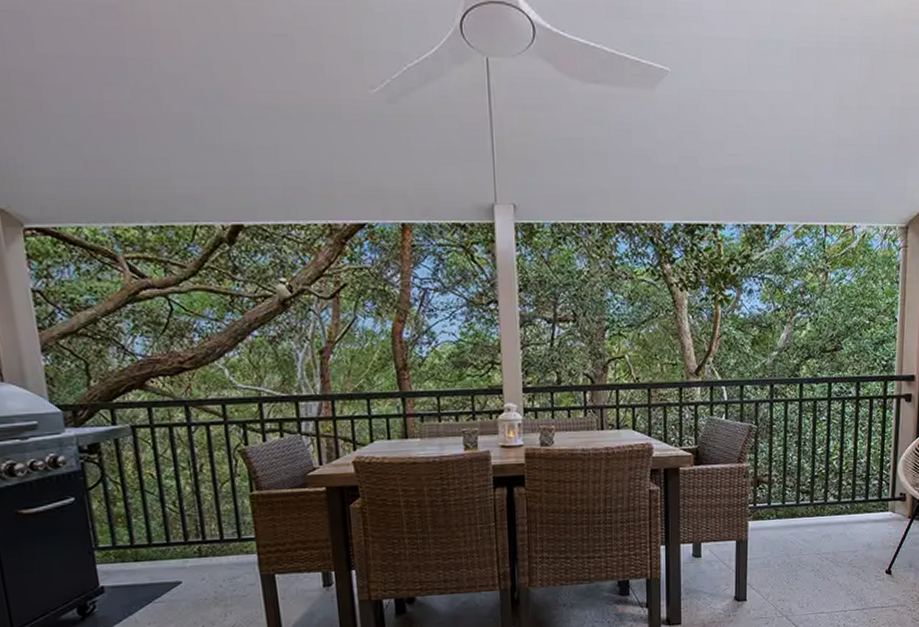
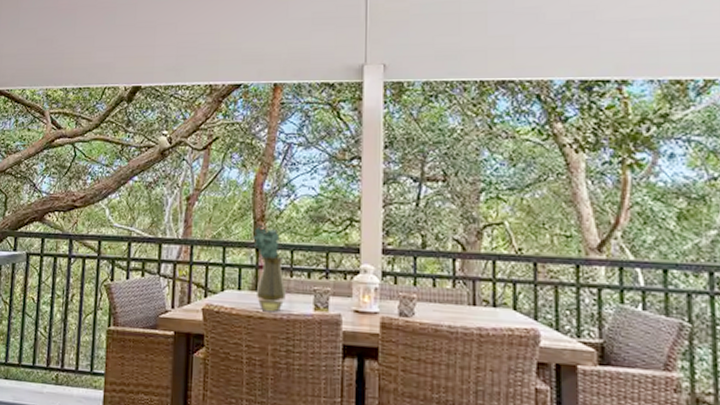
vase: none [396,372,436,456] -> present [252,223,286,311]

